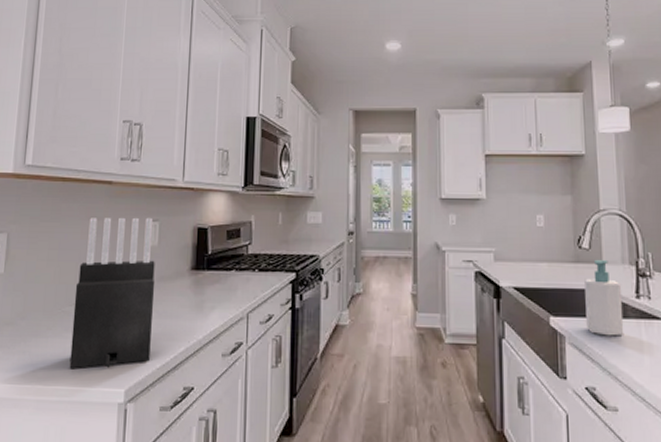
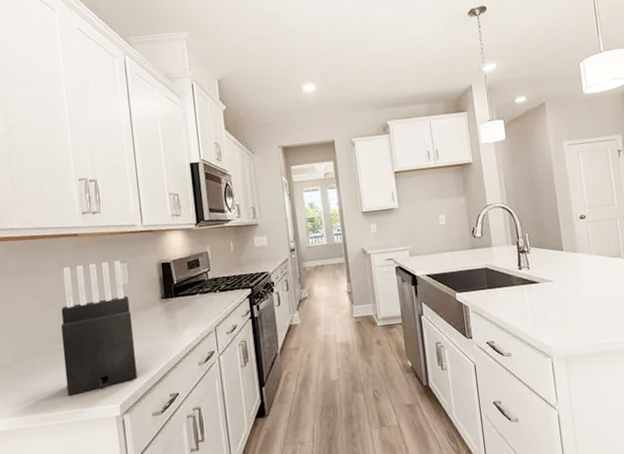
soap bottle: present [585,259,624,336] -> none [480,243,512,302]

